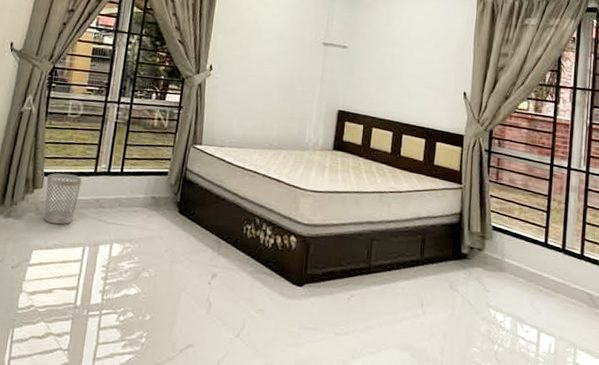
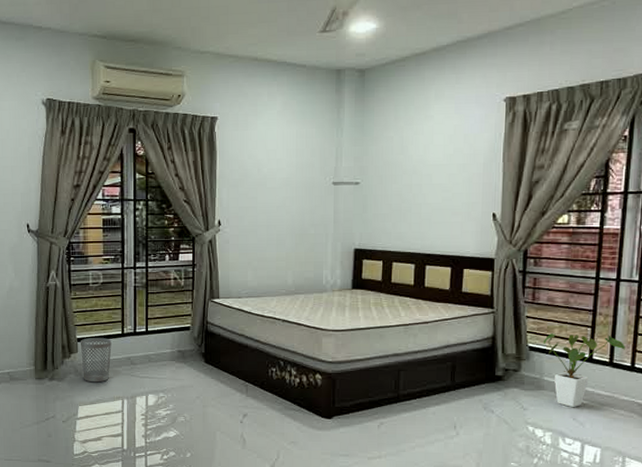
house plant: none [504,214,575,292] -> present [543,333,625,407]

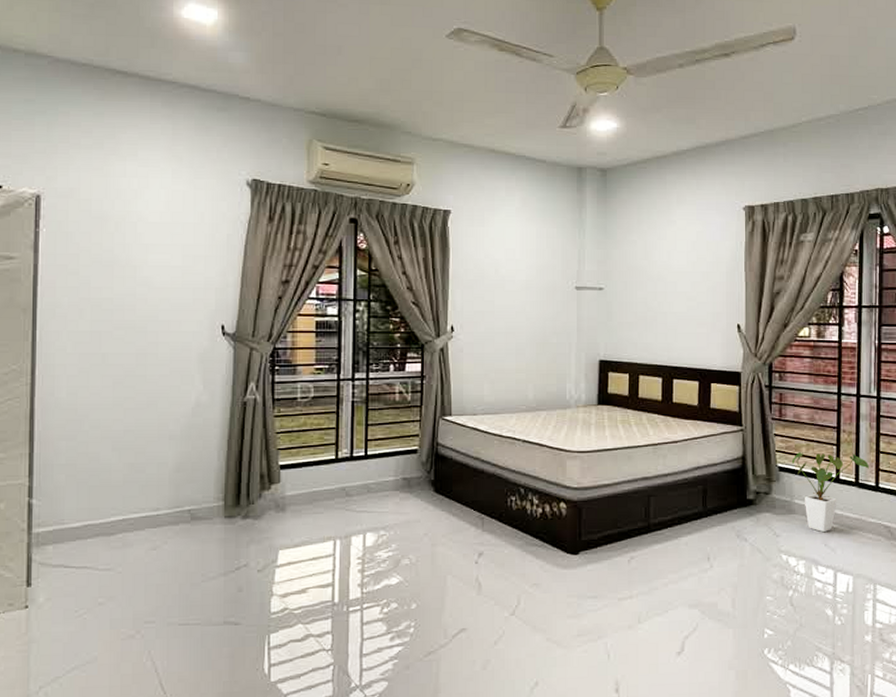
wastebasket: present [80,338,112,383] -> none [283,464,323,520]

